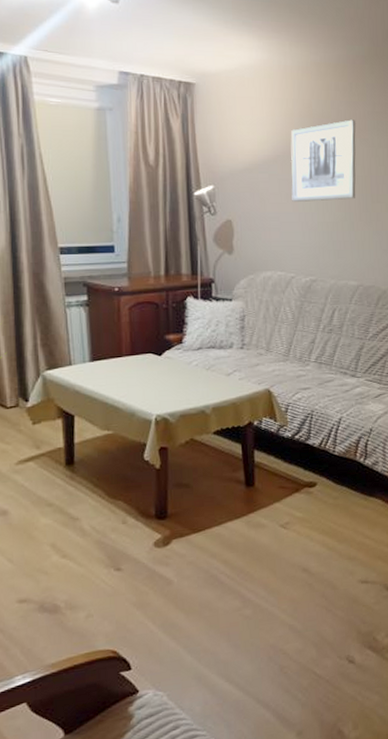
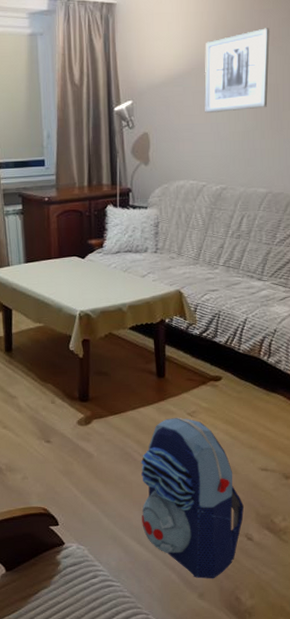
backpack: none [228,530,344,714] -> present [140,417,244,579]

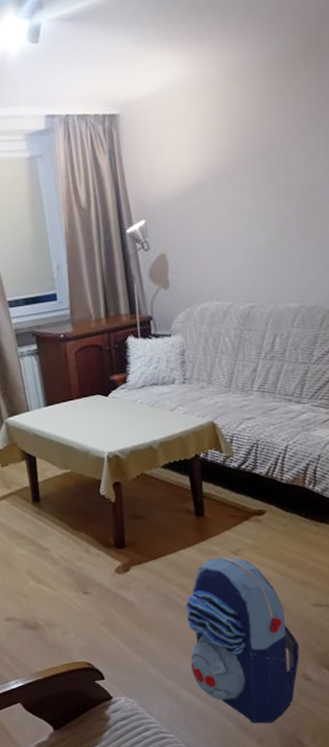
wall art: present [204,28,269,113] -> none [220,124,294,226]

